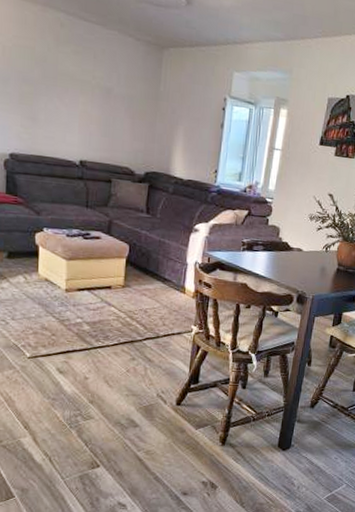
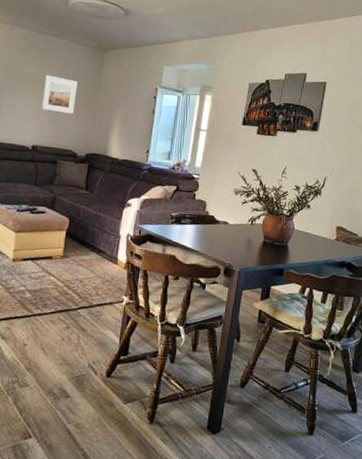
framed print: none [89,74,131,124] -> present [42,75,78,114]

